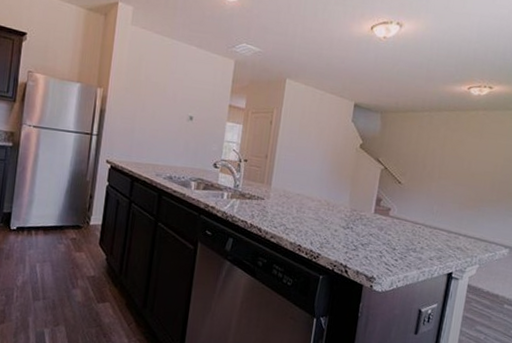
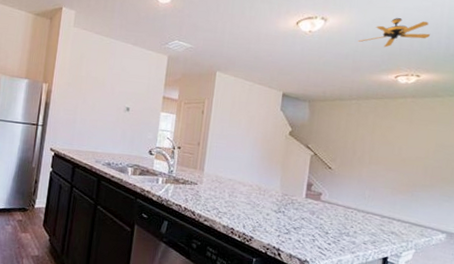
ceiling fan: none [433,25,505,57] -> present [358,18,431,48]

